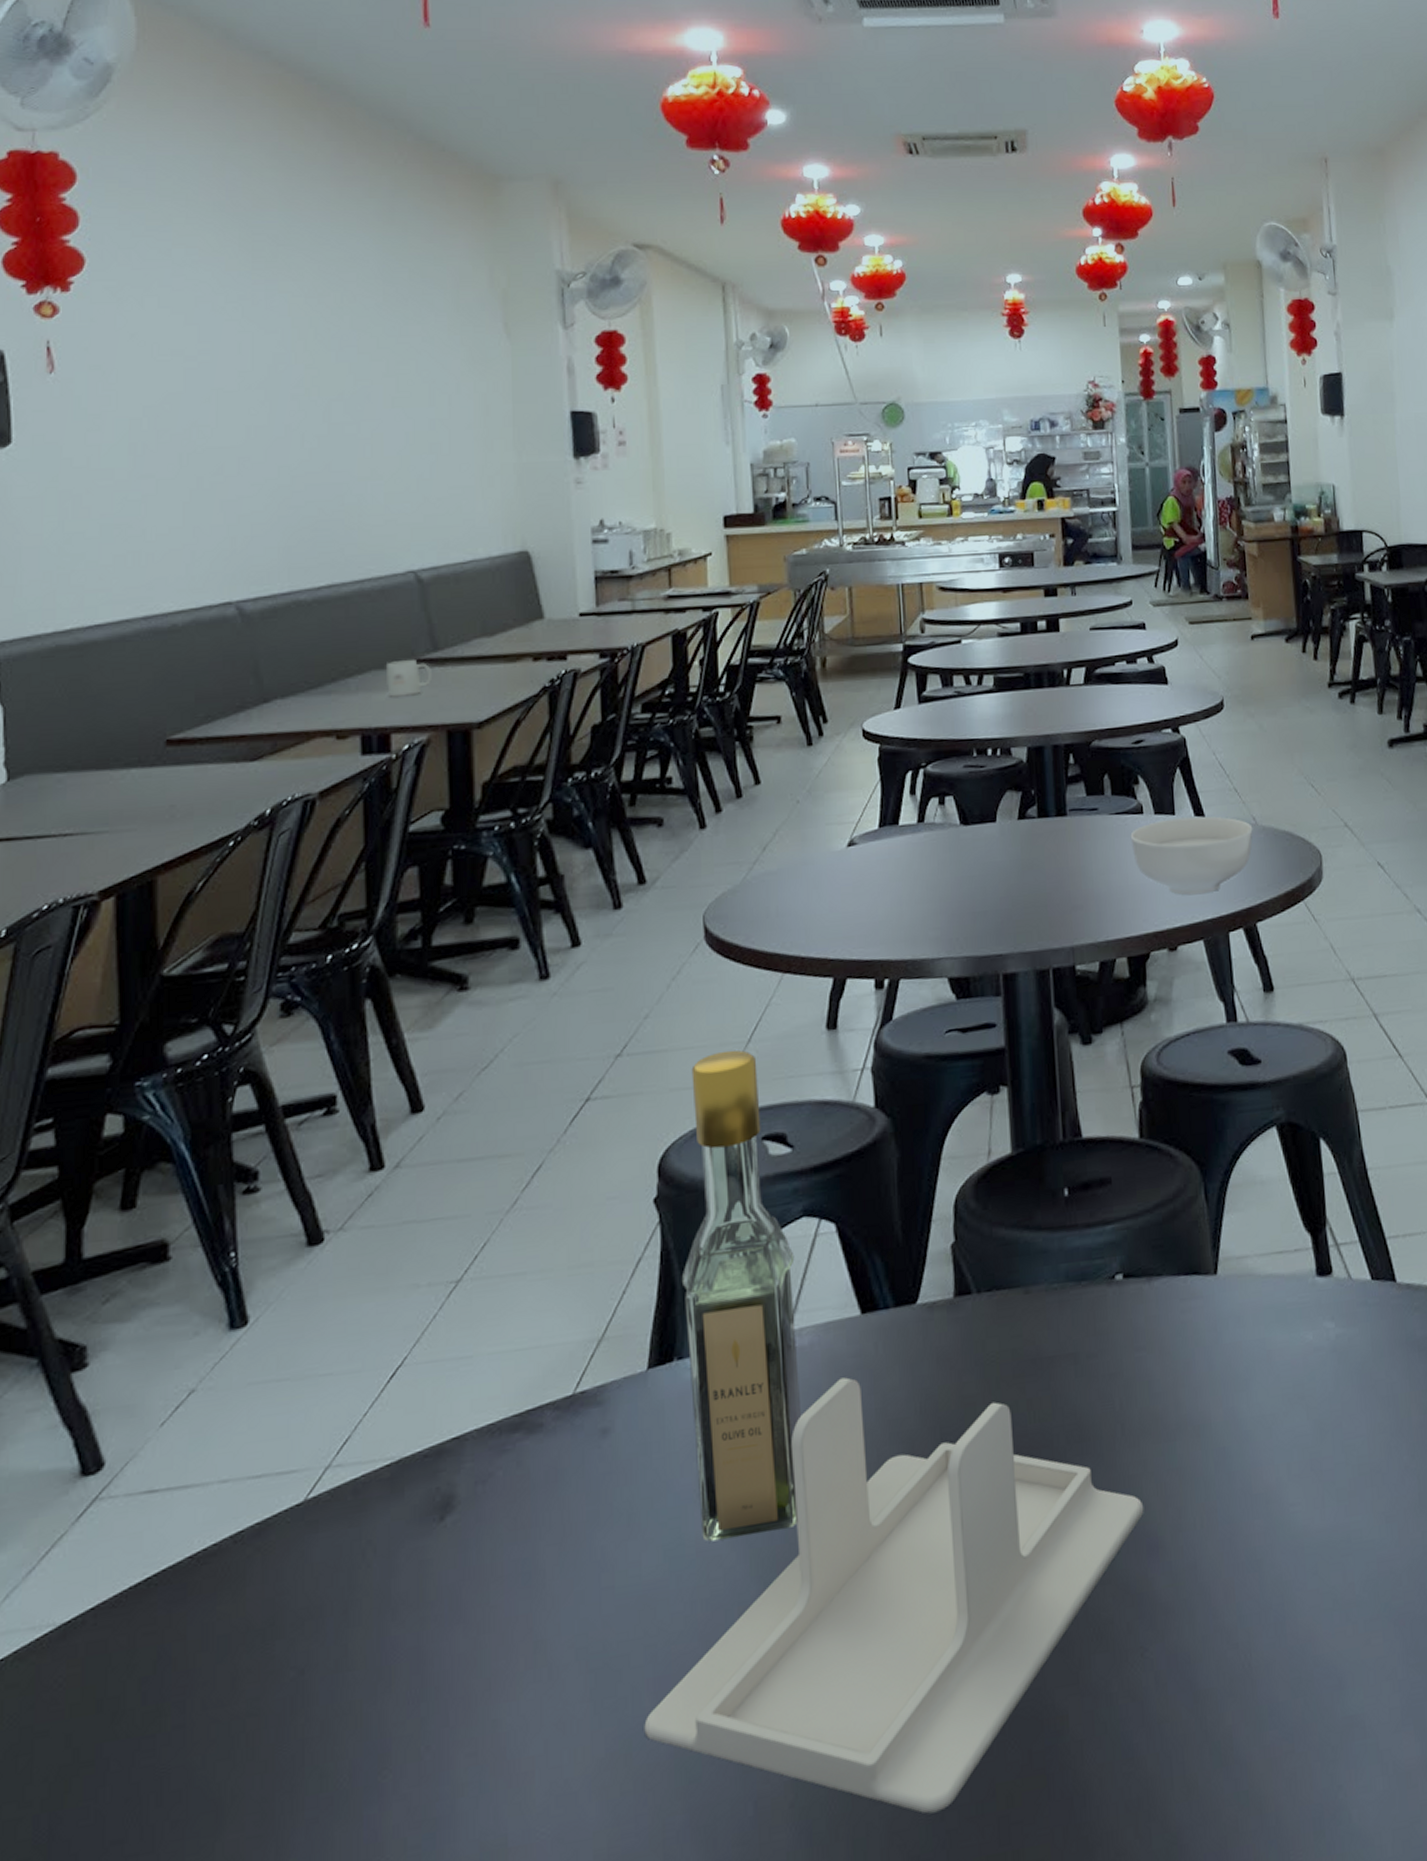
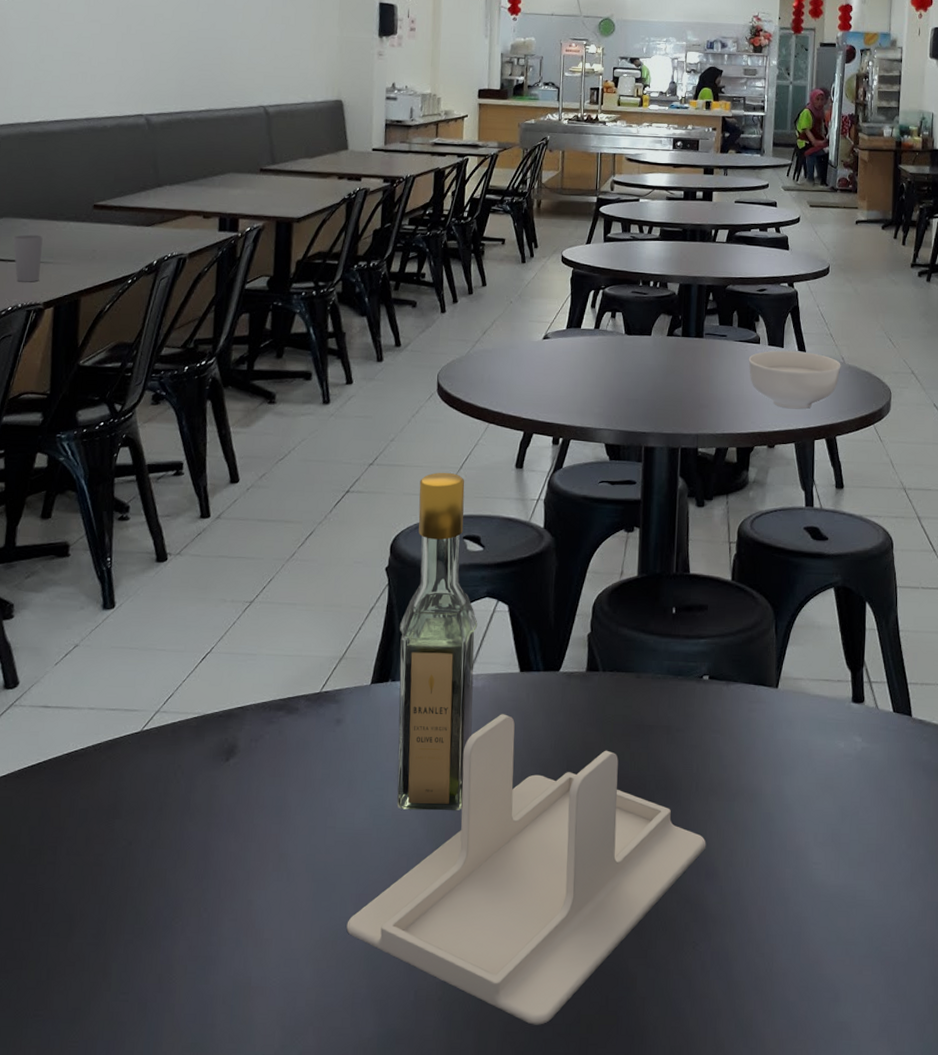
cup: none [41,793,90,867] -> present [12,234,43,283]
mug: present [385,659,433,697] -> none [238,168,270,194]

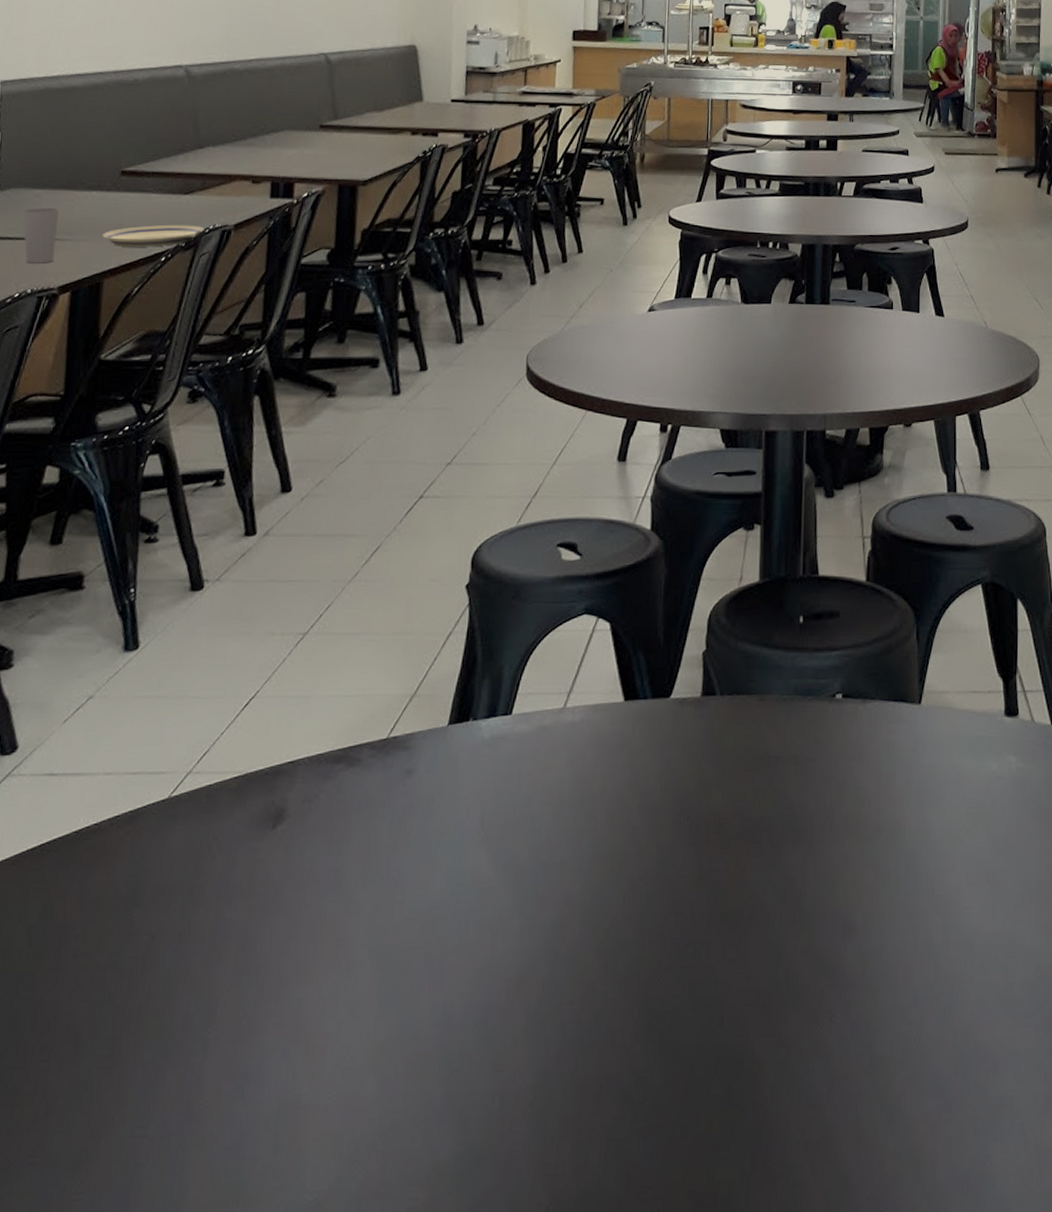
plate: none [79,252,164,271] -> present [102,224,205,247]
napkin holder: present [346,714,706,1025] -> none [418,752,843,1128]
bottle: present [397,472,478,811] -> none [479,469,575,875]
bowl: present [748,350,841,409] -> none [880,316,984,382]

